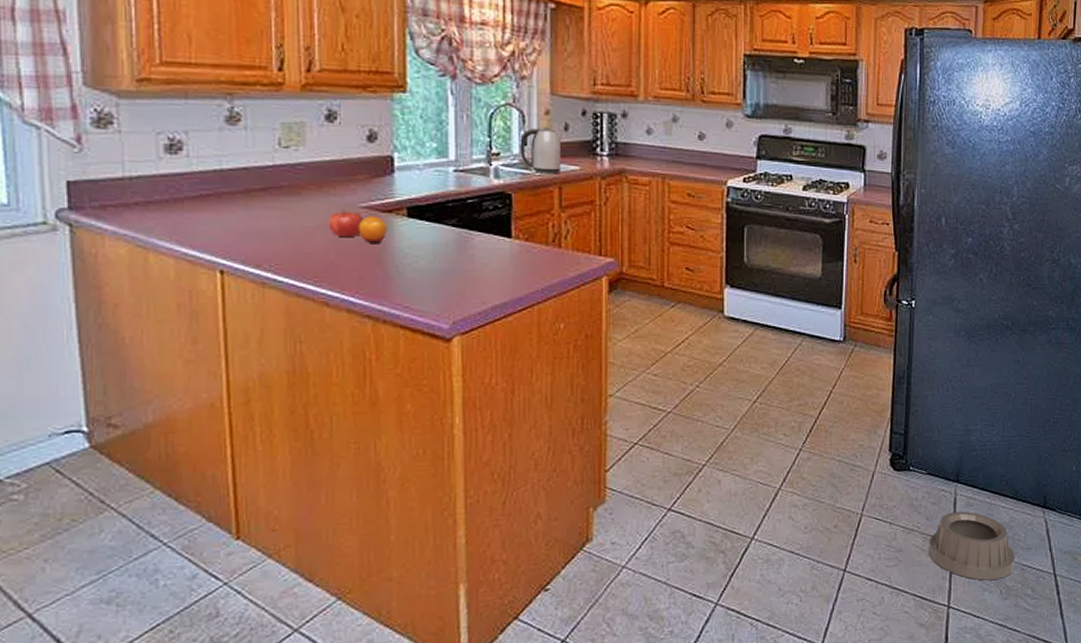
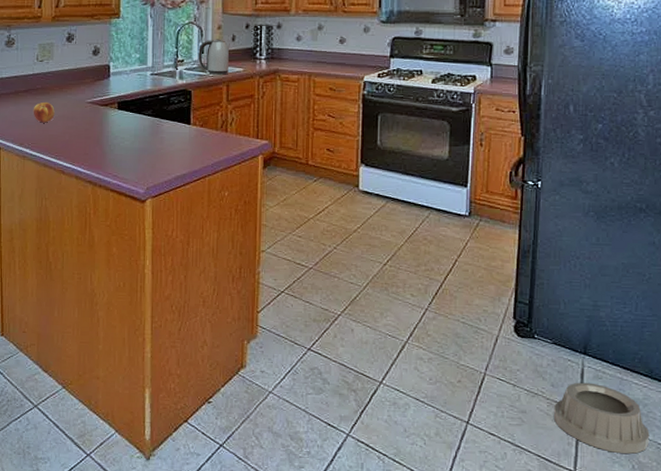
fruit: none [275,205,311,235] -> present [33,101,55,123]
fruit: present [328,209,365,238] -> none [66,104,89,125]
fruit: present [358,216,389,245] -> none [85,109,105,130]

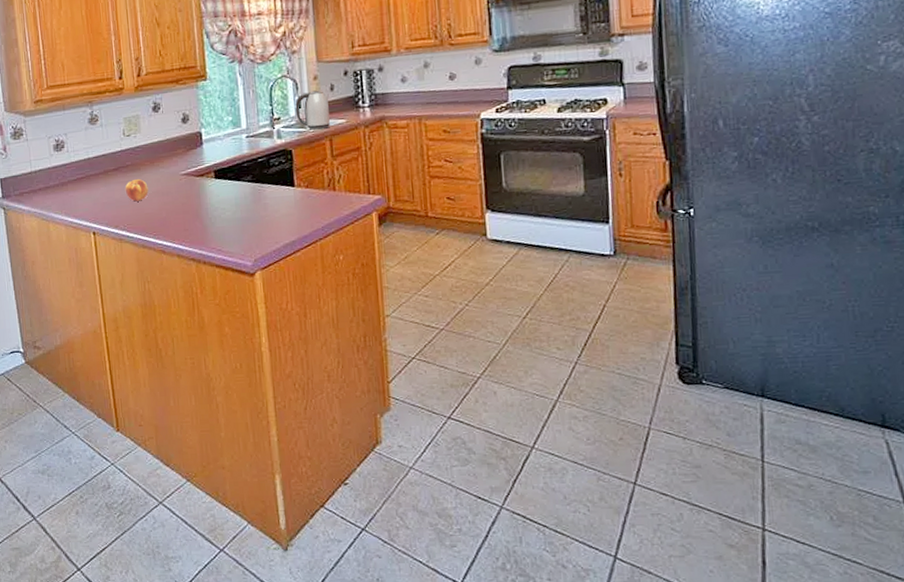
pet bowl: present [554,382,650,455] -> none [733,428,848,505]

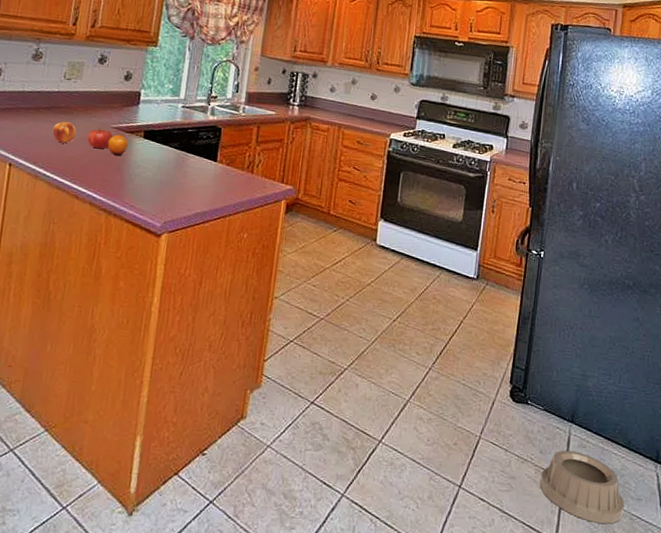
fruit: none [160,178,185,200] -> present [87,128,113,149]
fruit: none [180,180,202,203] -> present [107,134,129,156]
kettle: present [295,90,330,130] -> none [232,80,265,116]
pet bowl: none [733,428,848,505] -> present [540,450,625,525]

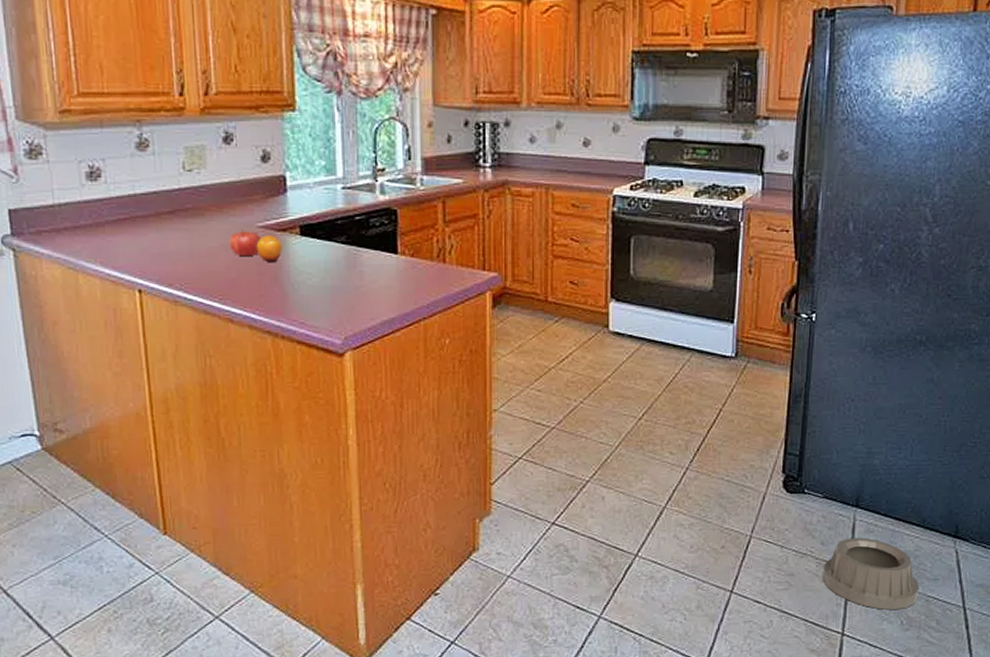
fruit: present [52,121,77,144] -> none [183,226,214,256]

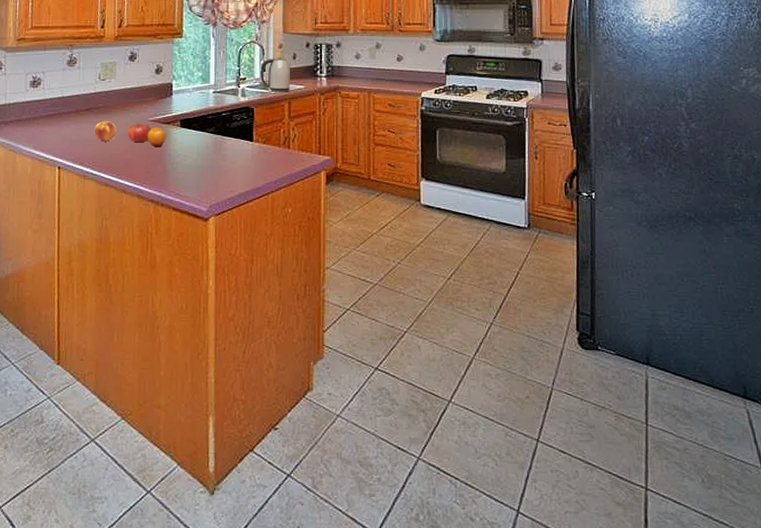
fruit: none [183,226,214,256] -> present [94,120,117,142]
kettle: none [404,140,445,188] -> present [260,57,291,92]
pet bowl: present [823,537,920,611] -> none [622,394,716,468]

